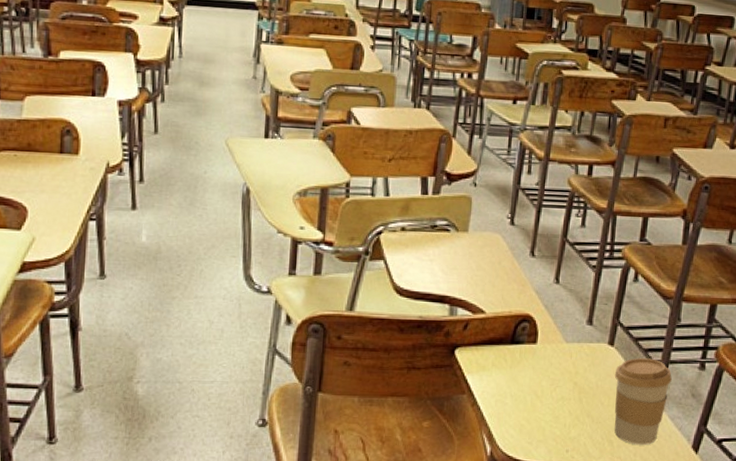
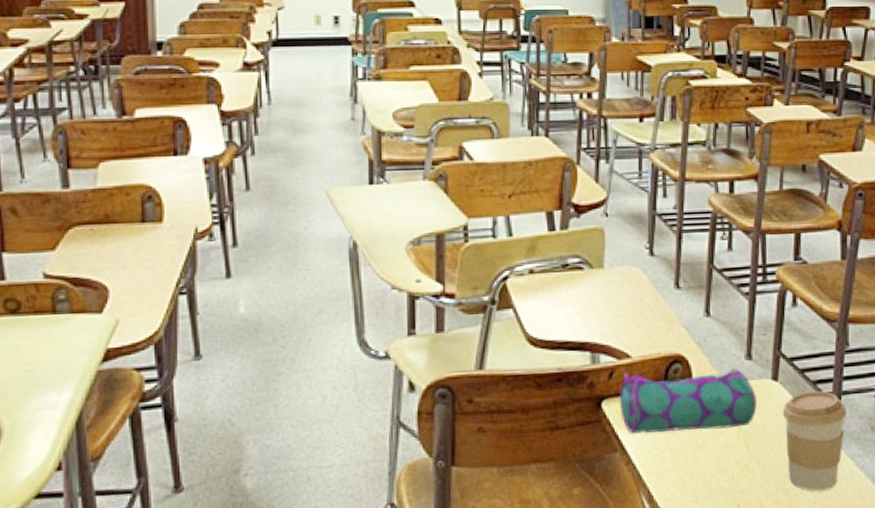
pencil case: none [470,325,594,383] -> present [619,368,758,434]

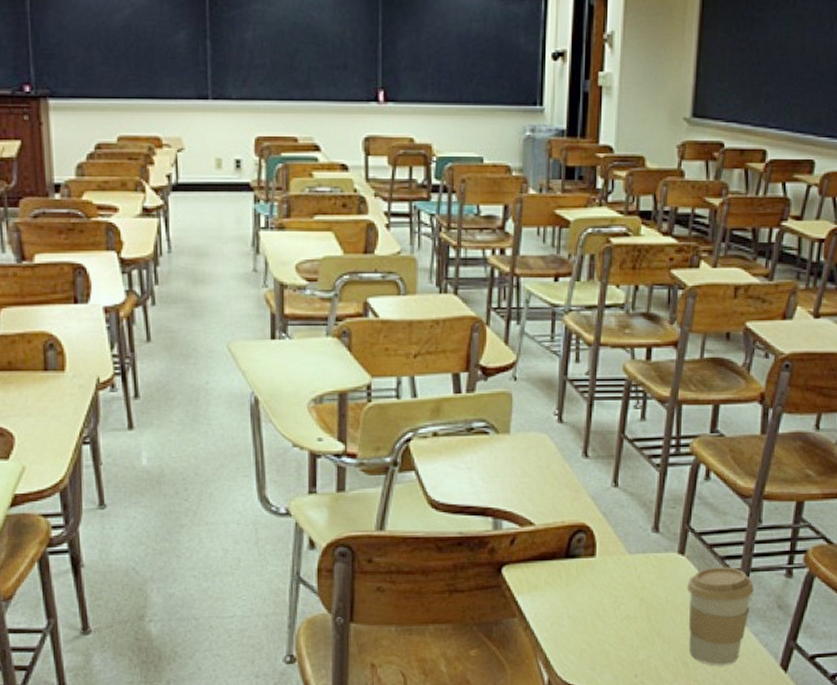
pencil case: present [619,368,758,434] -> none [519,539,662,601]

